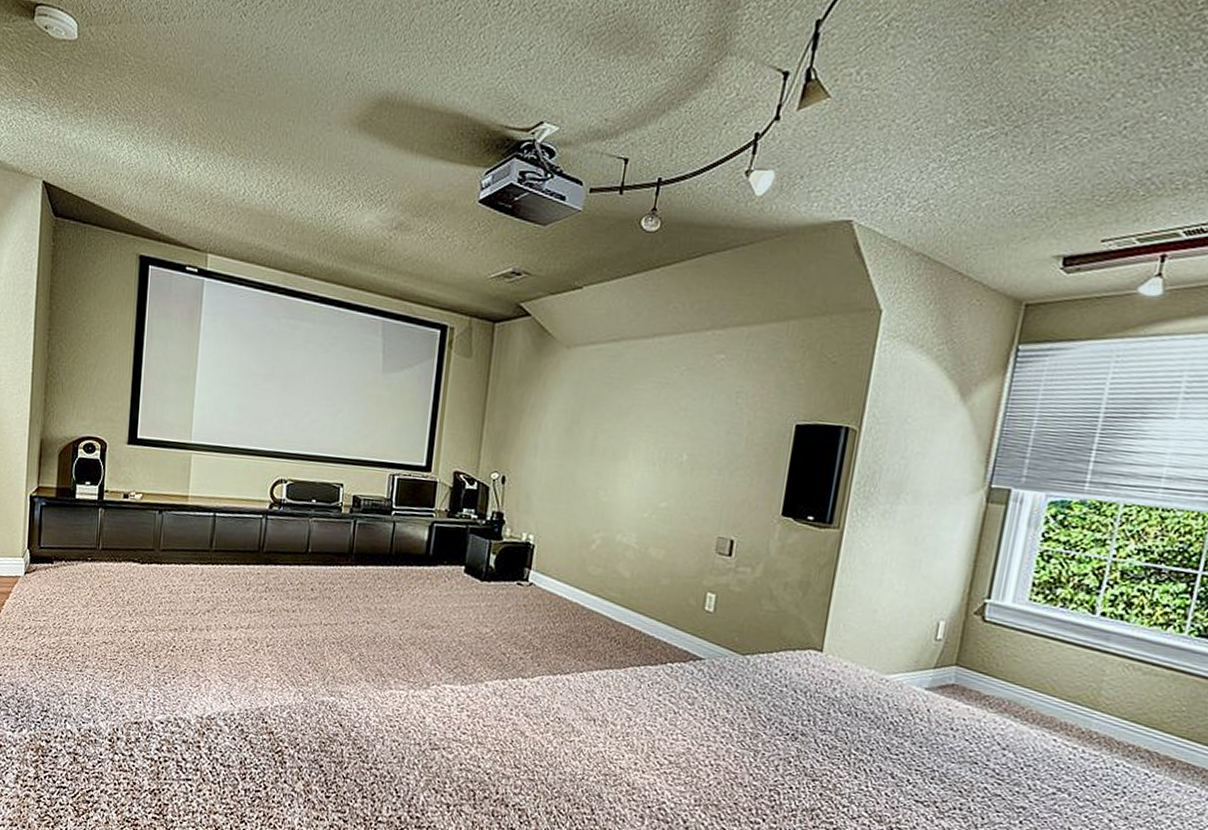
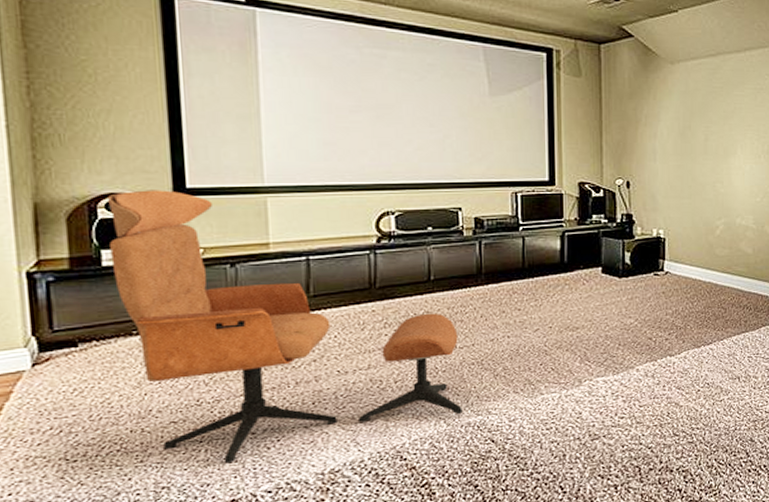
lounge chair: none [82,436,325,691] -> present [108,190,463,464]

